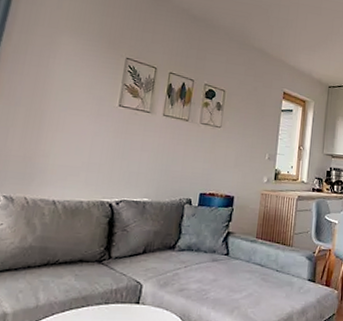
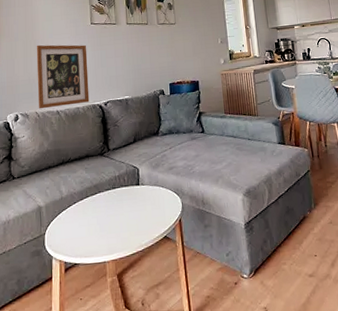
wall art: none [30,116,109,197] -> present [36,44,90,109]

